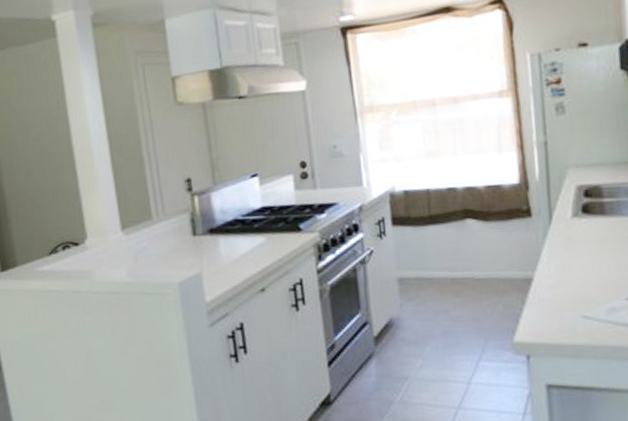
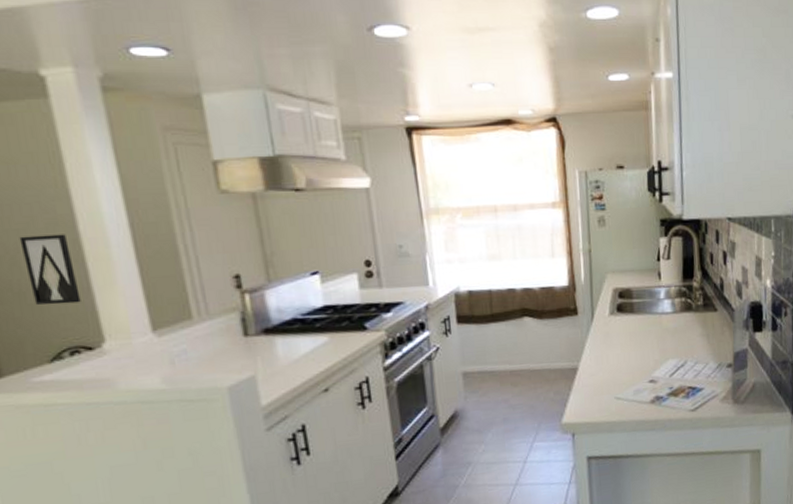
wall art: none [33,147,72,207] -> present [19,234,81,305]

